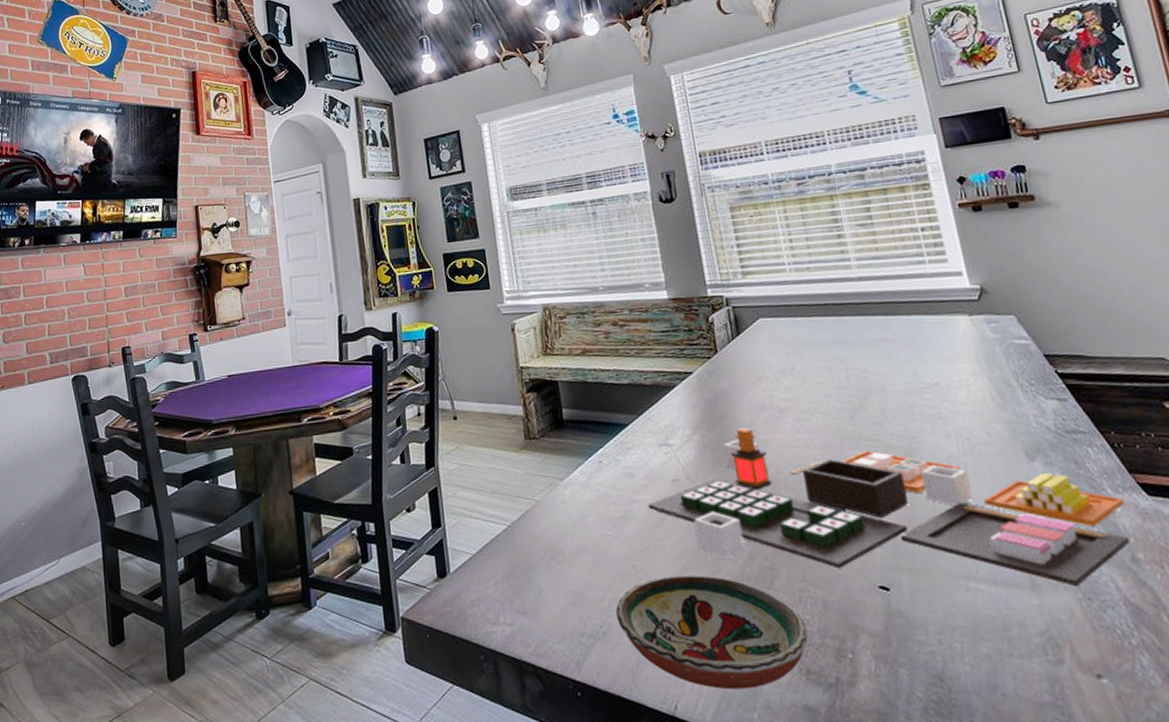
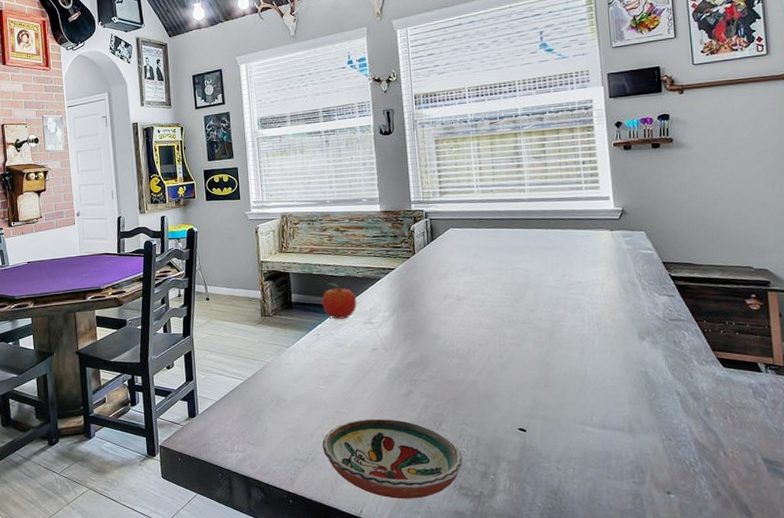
fruit: none [601,392,648,441] -> present [321,282,357,319]
toy food set: present [648,428,1130,586] -> none [352,311,706,430]

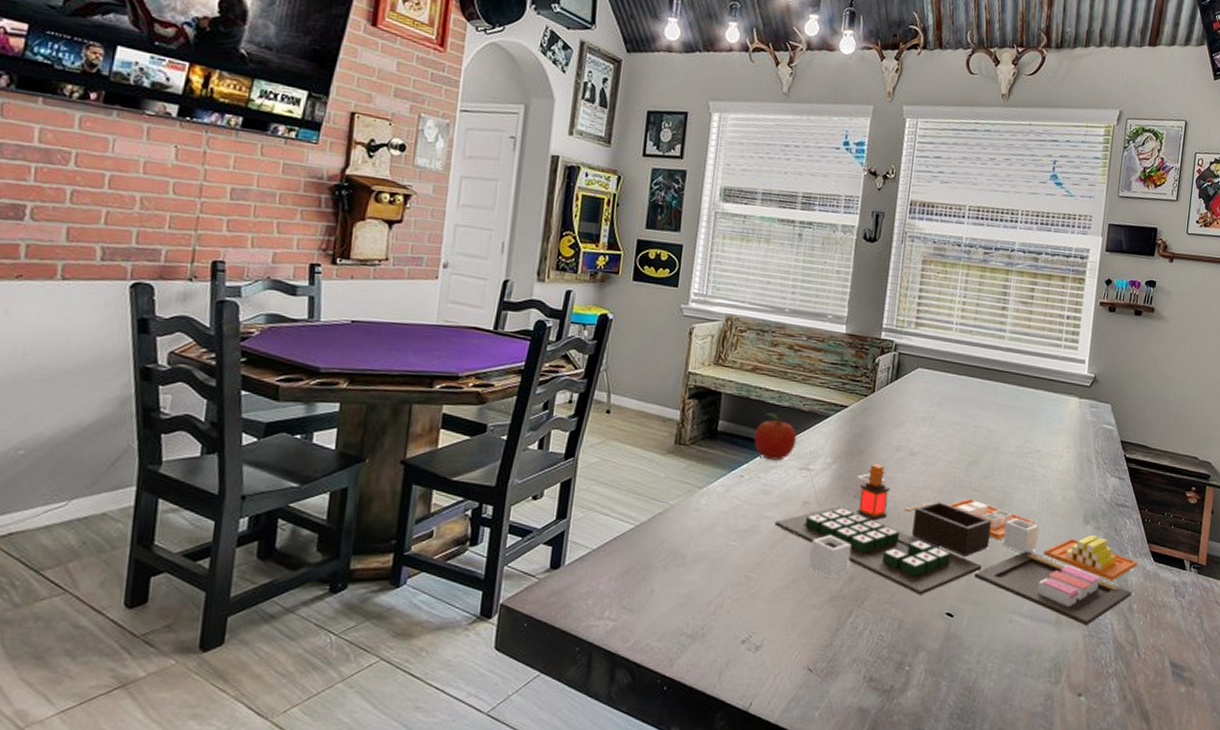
decorative bowl: present [322,418,463,499] -> none [718,588,880,691]
toy food set: none [352,311,706,430] -> present [774,464,1138,625]

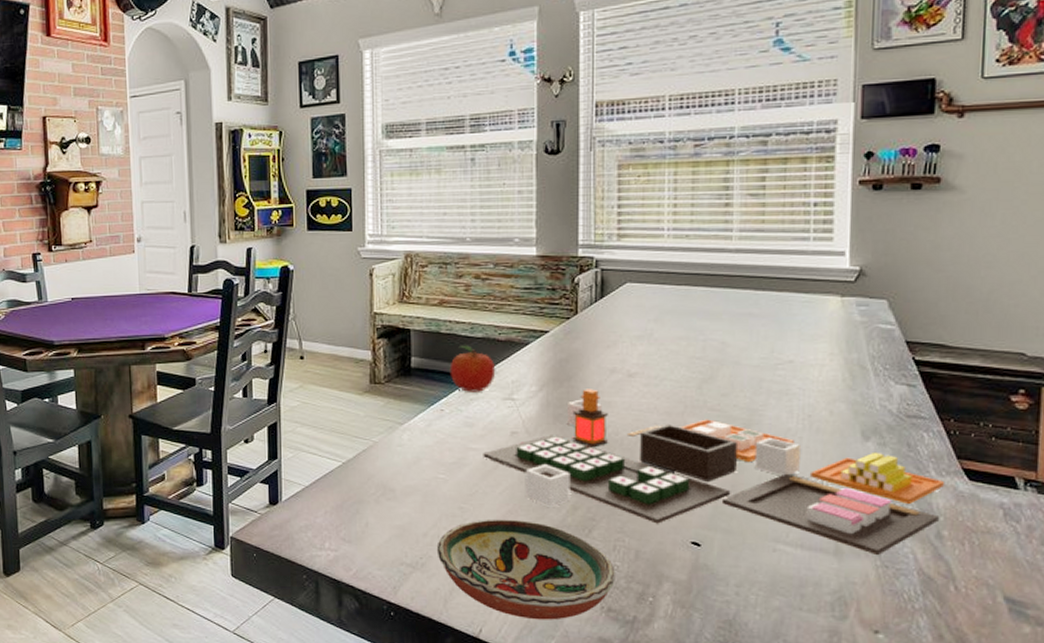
decorative bowl: none [718,588,880,691] -> present [436,519,615,620]

